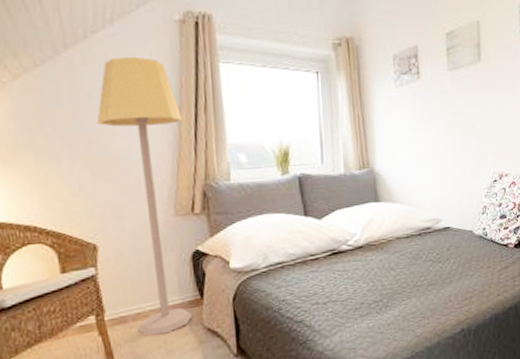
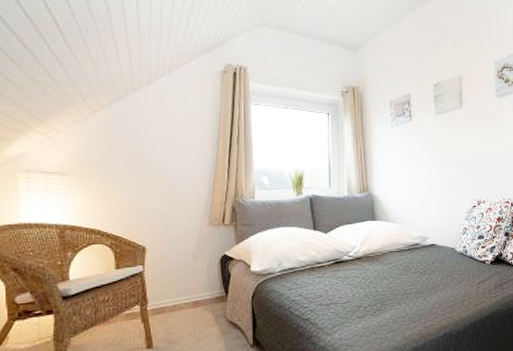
lamp: present [96,56,193,336] -> none [153,98,219,325]

